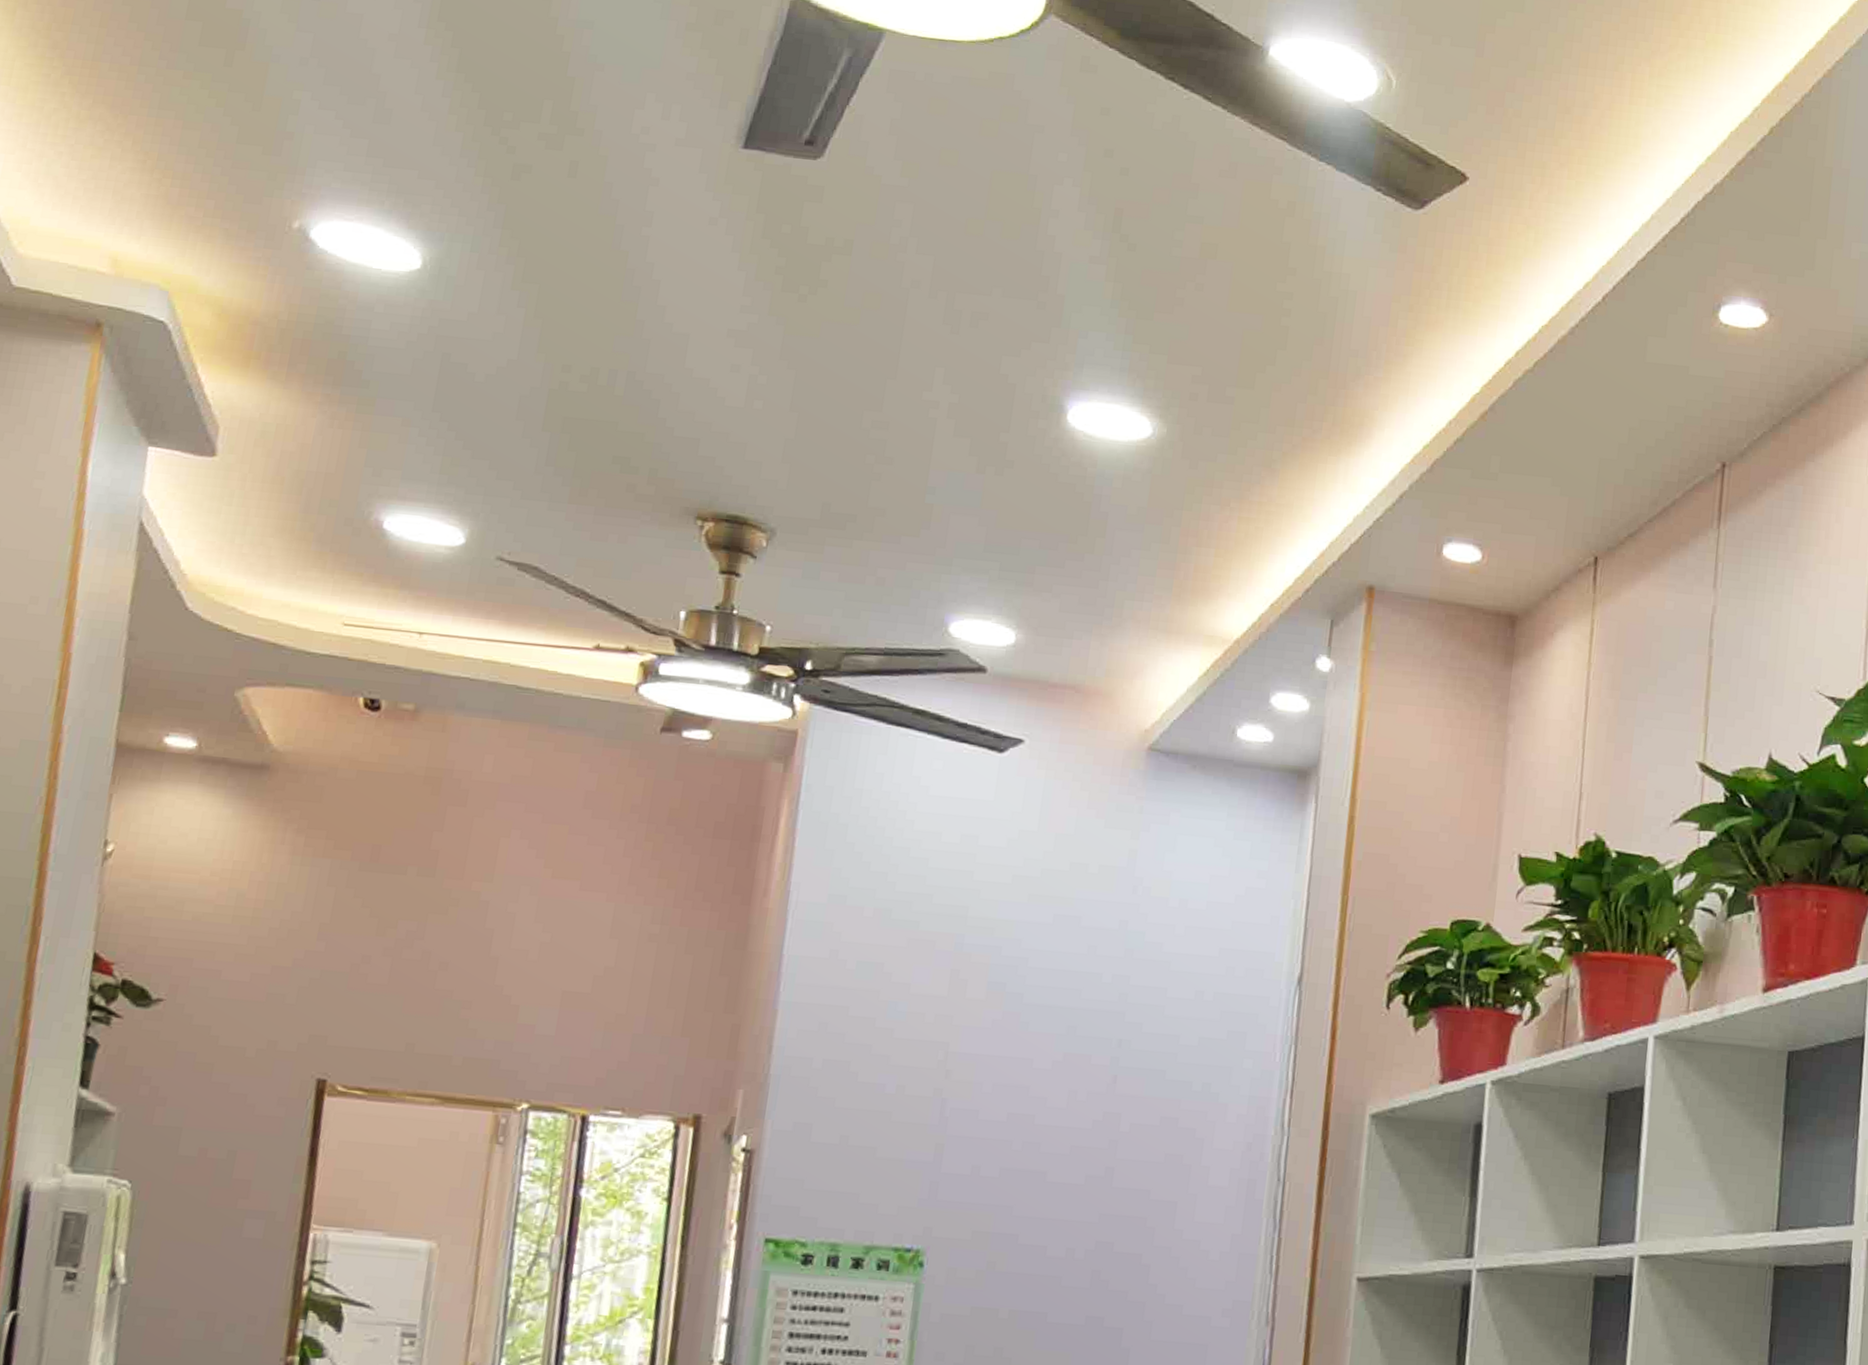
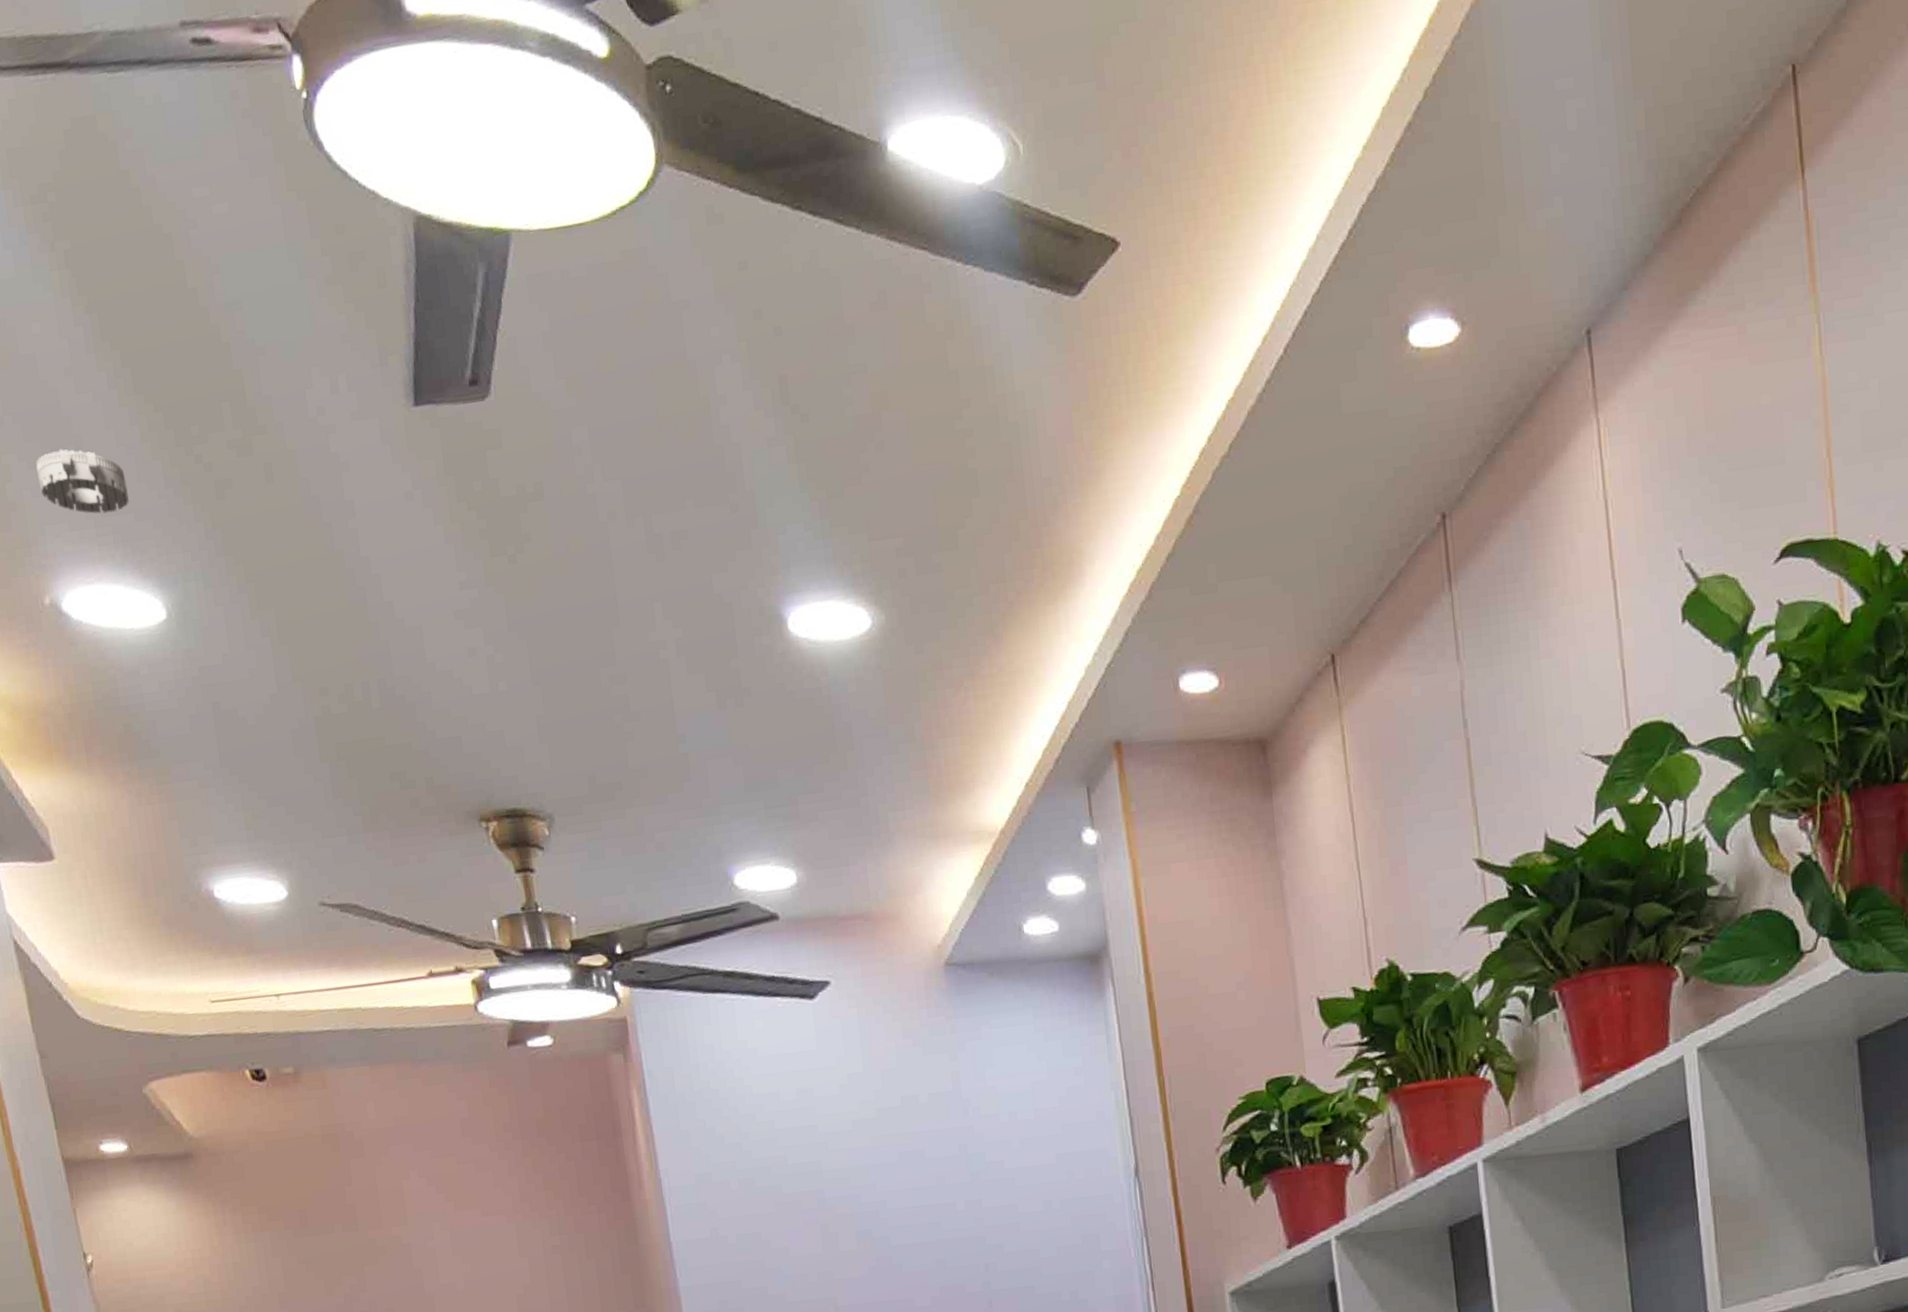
smoke detector: none [325,99,421,165] -> present [36,449,129,514]

